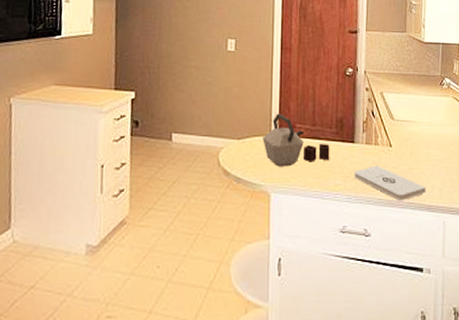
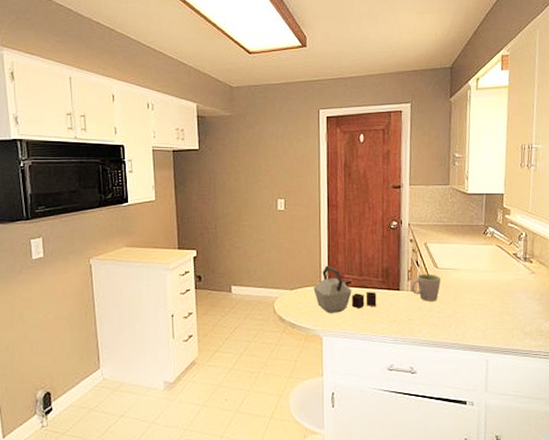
notepad: present [353,165,426,200] -> none [399,310,469,341]
mug: none [367,125,397,155] -> present [412,274,441,301]

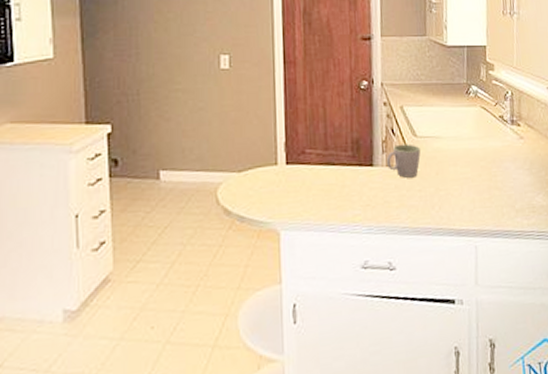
kettle: present [313,265,377,313] -> none [267,138,346,200]

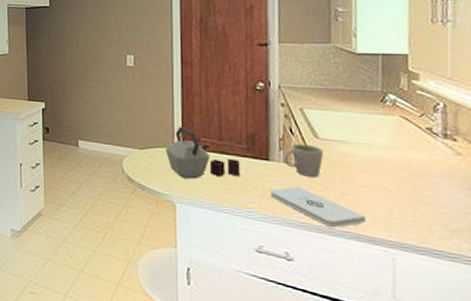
kettle: none [267,138,346,200] -> present [165,126,241,179]
notepad: none [374,189,455,227] -> present [269,186,366,228]

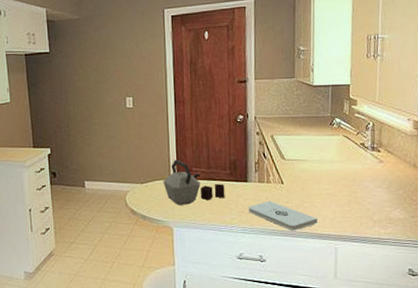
mug: present [284,143,323,177] -> none [259,165,288,192]

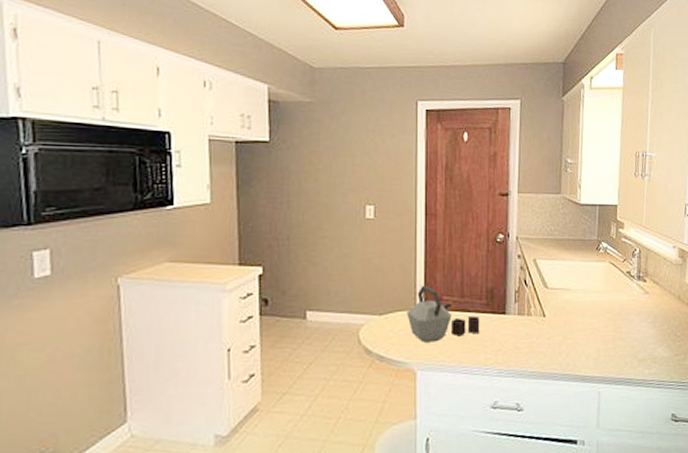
notepad: present [248,200,318,230] -> none [505,337,581,372]

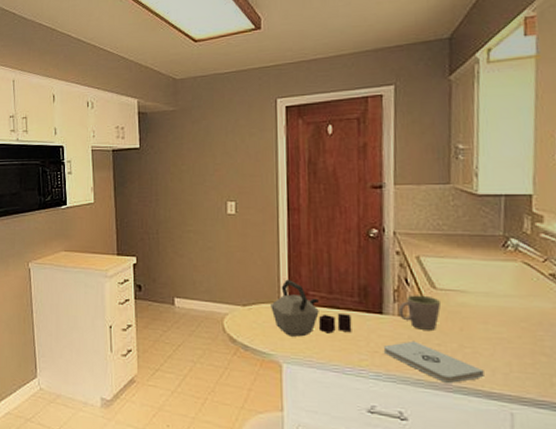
notepad: none [505,337,581,372] -> present [383,340,484,383]
mug: none [519,294,551,326] -> present [399,295,440,330]

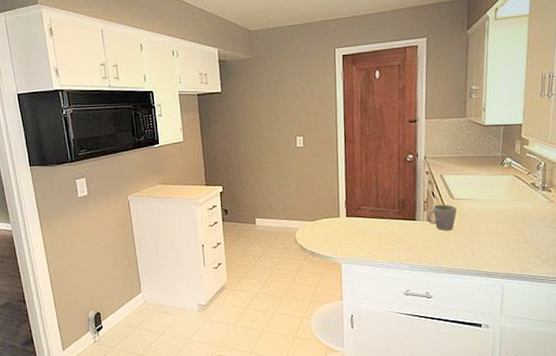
kettle: present [270,279,352,337] -> none [332,198,393,243]
notepad: present [383,340,484,383] -> none [415,239,485,268]

